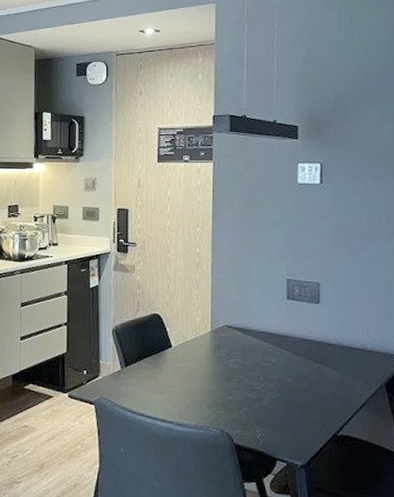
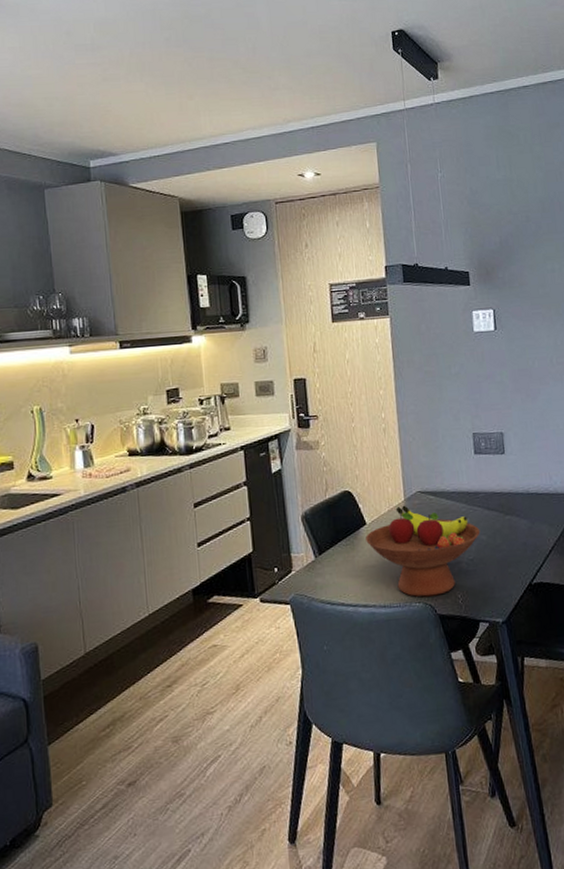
fruit bowl: none [170,336,286,426] -> present [366,505,480,597]

